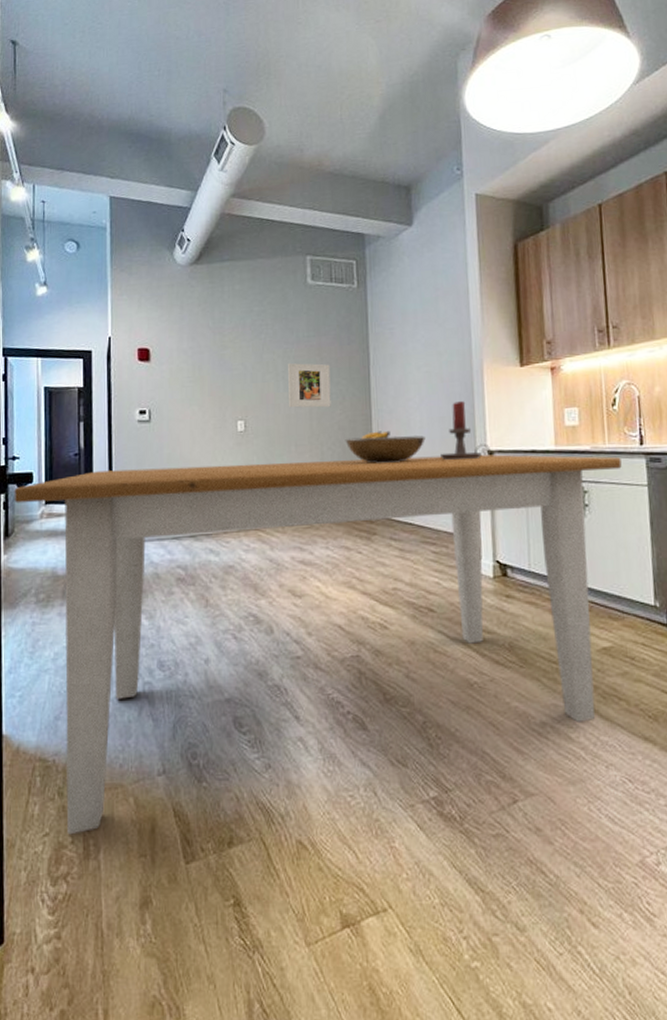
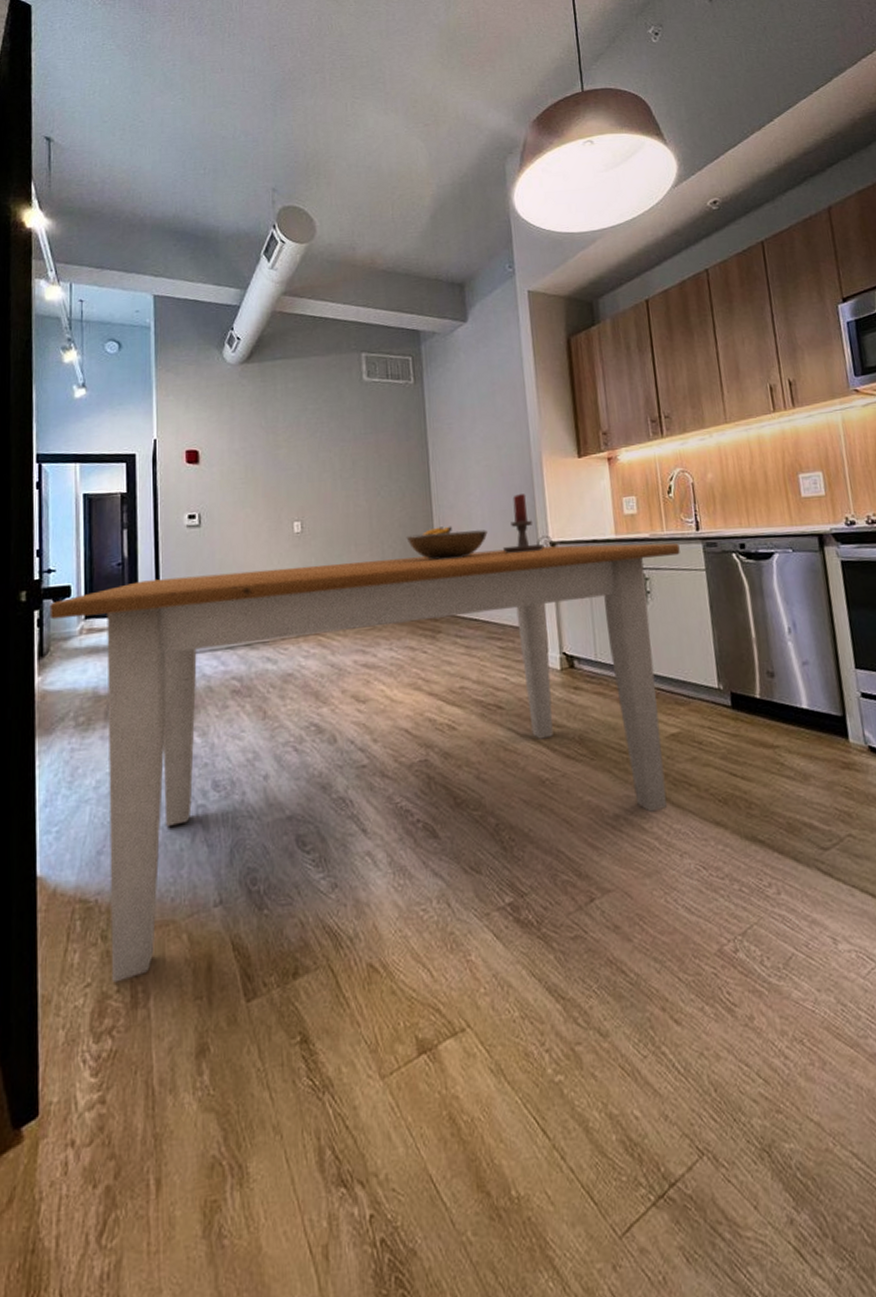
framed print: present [288,363,331,408] -> none [345,460,391,507]

